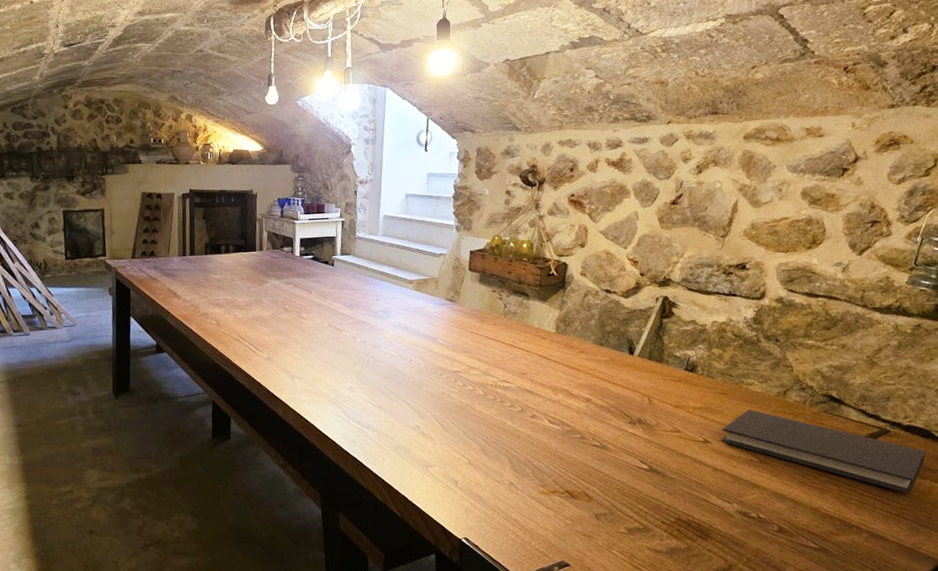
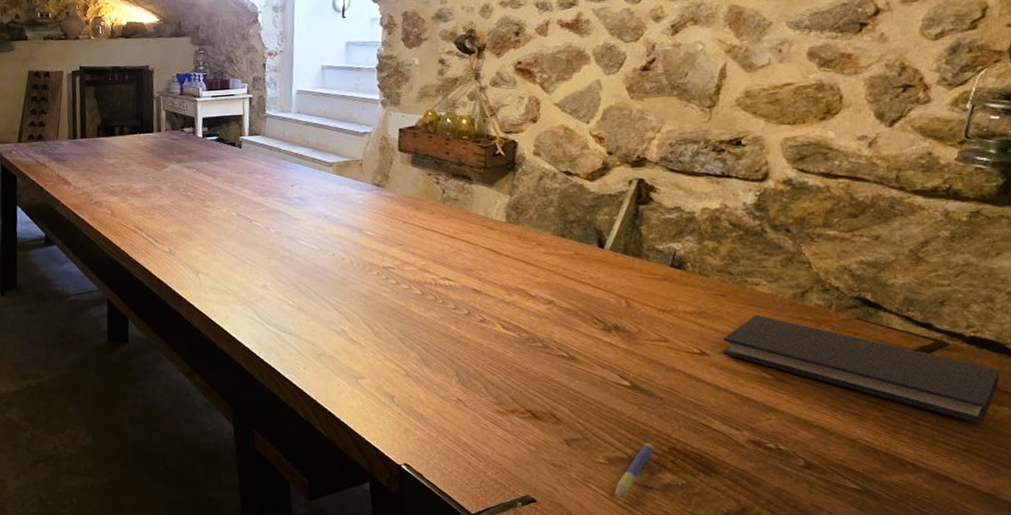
pen: none [632,515,664,561] -> present [615,443,654,498]

